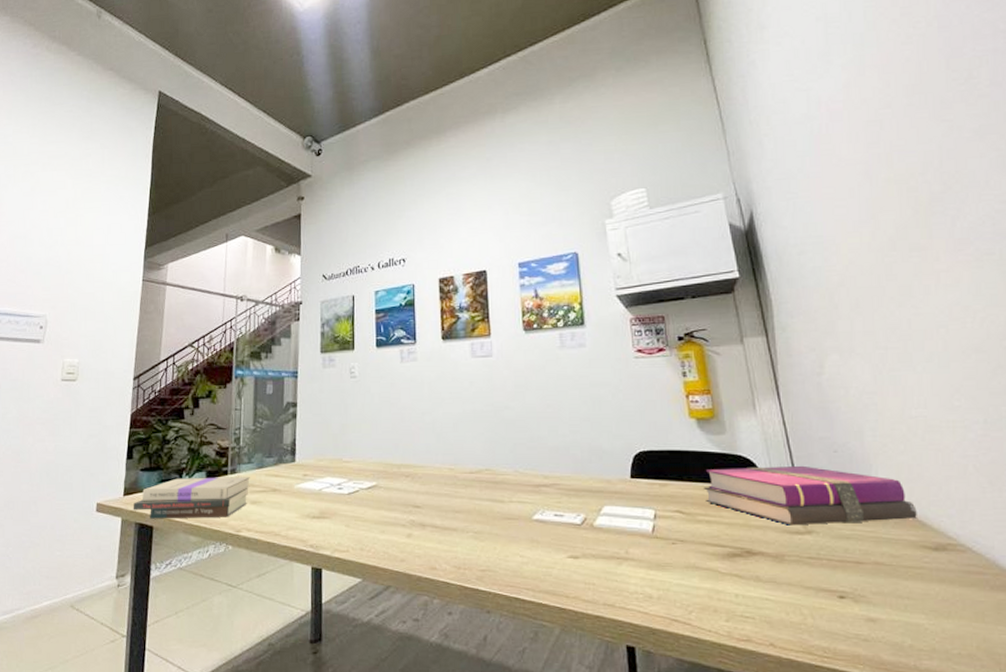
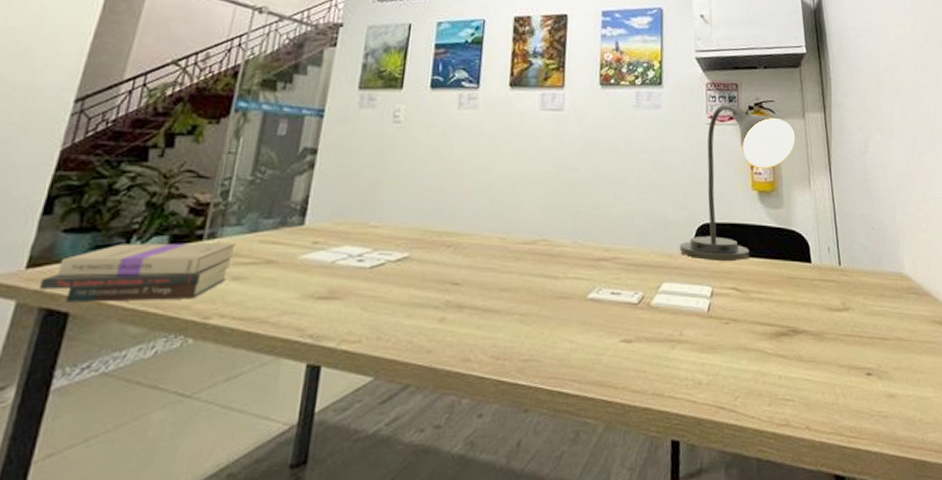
desk lamp: none [617,337,734,485] -> present [679,104,796,261]
notebook: present [704,465,917,526] -> none [760,242,932,303]

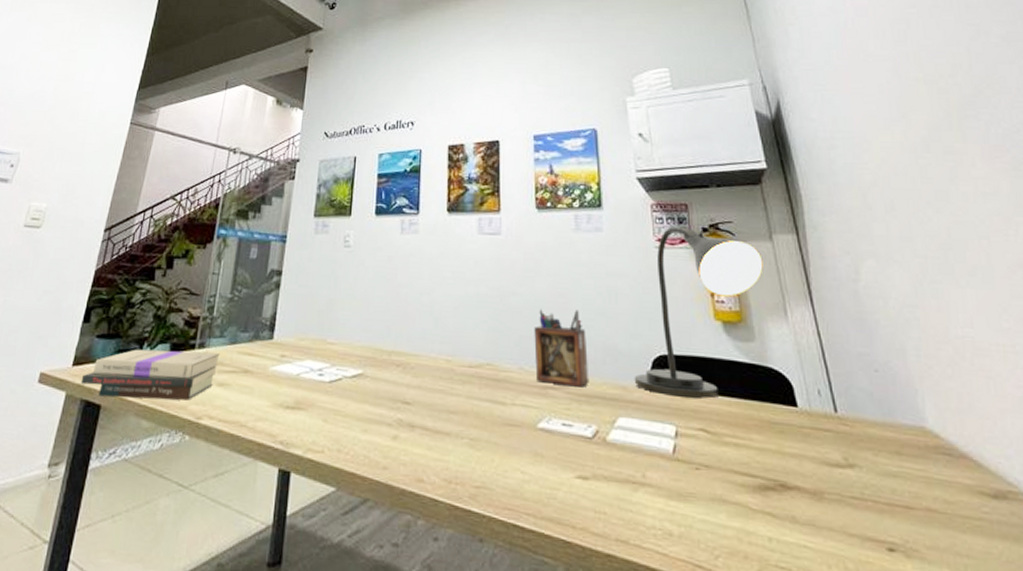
desk organizer: none [589,184,640,257] -> present [534,309,590,387]

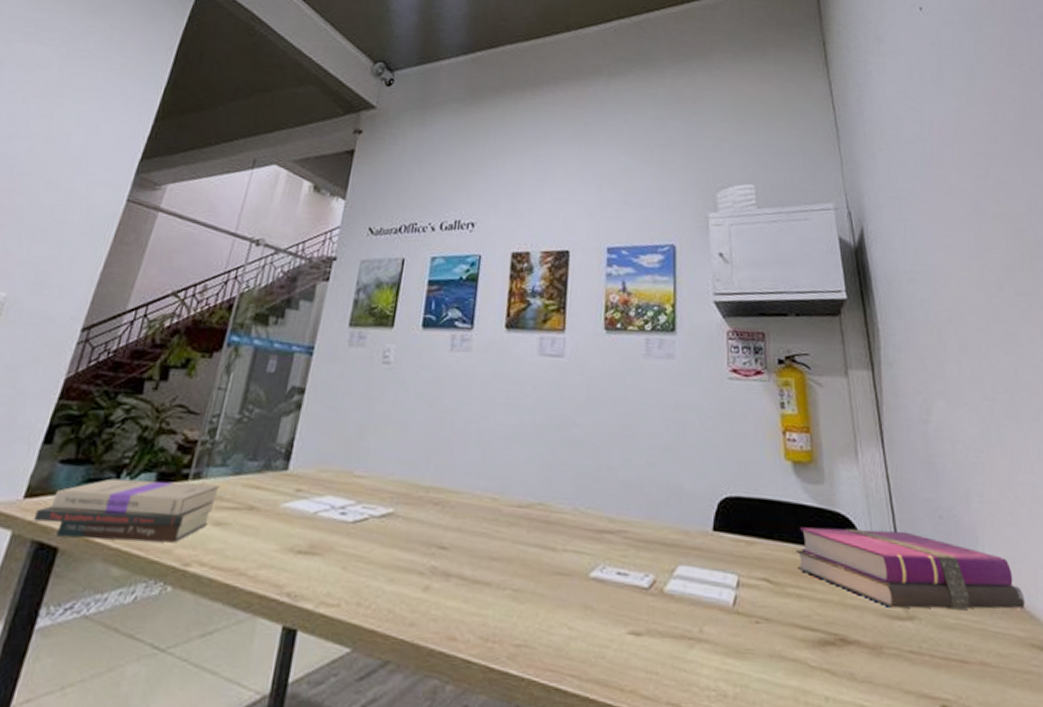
desk organizer: present [534,309,590,387] -> none [591,443,650,532]
desk lamp: present [634,226,763,399] -> none [697,356,837,546]
notebook: none [731,381,971,459] -> present [796,527,1025,610]

